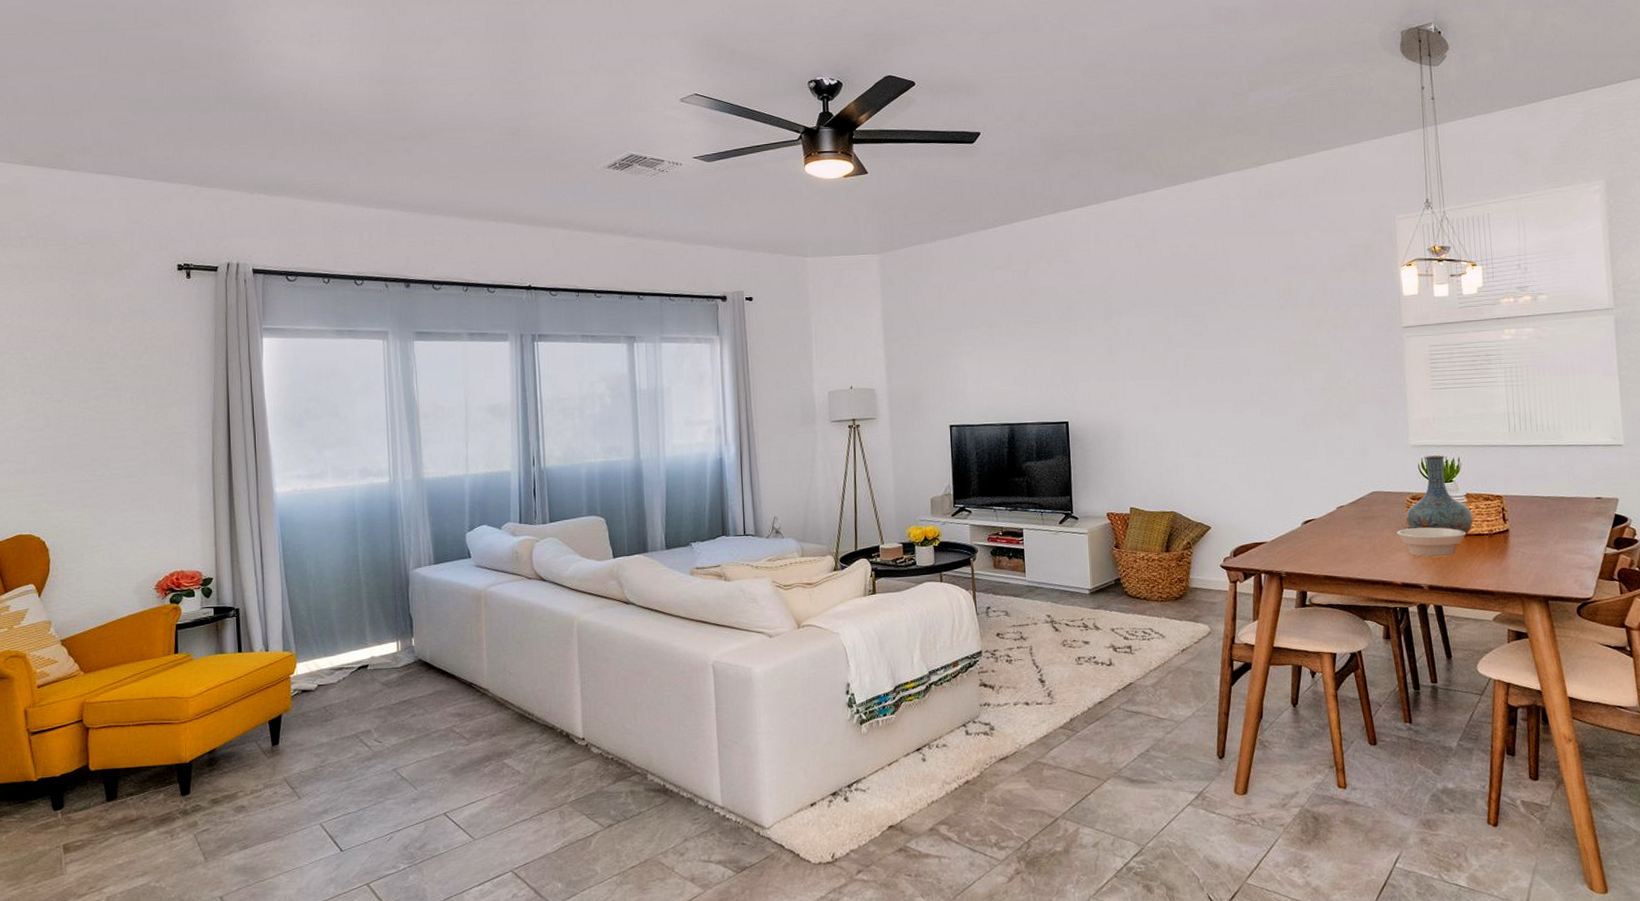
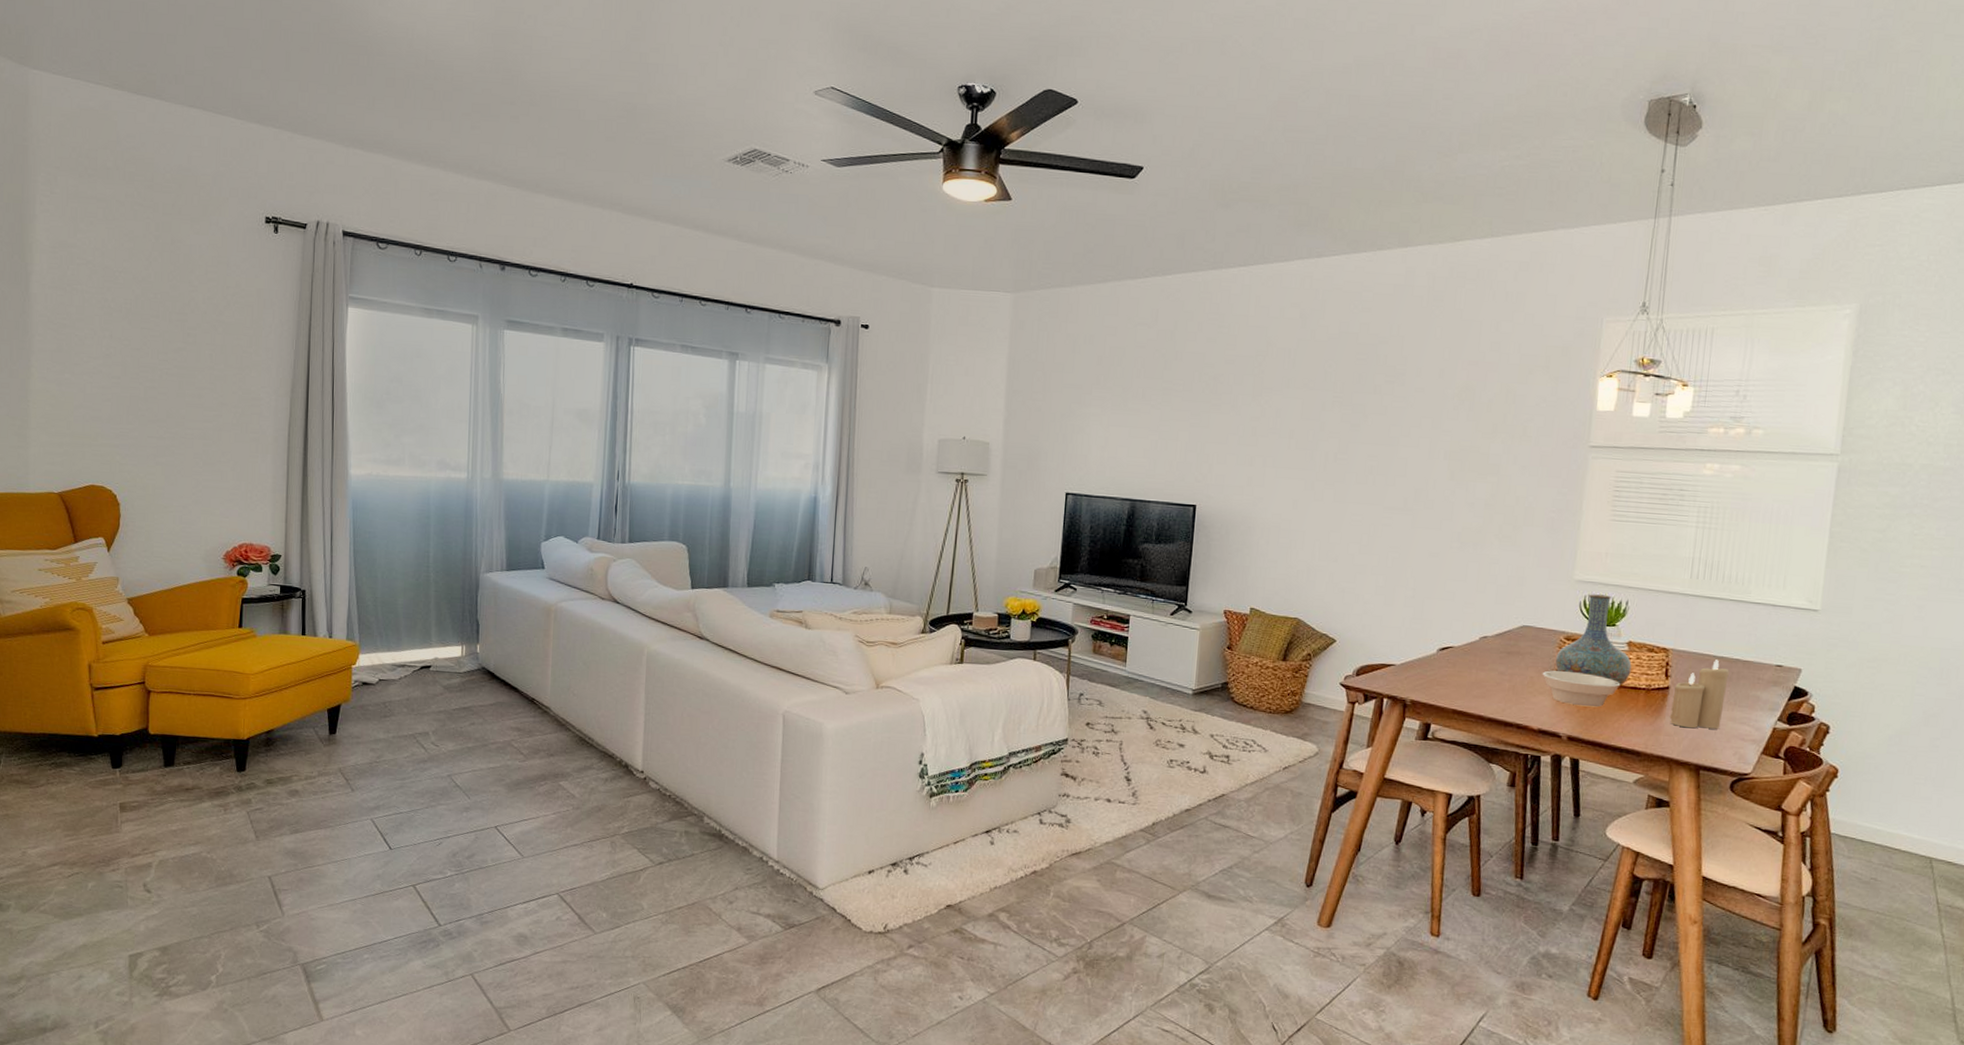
candle: none [1513,500,1559,564] -> present [1669,659,1729,729]

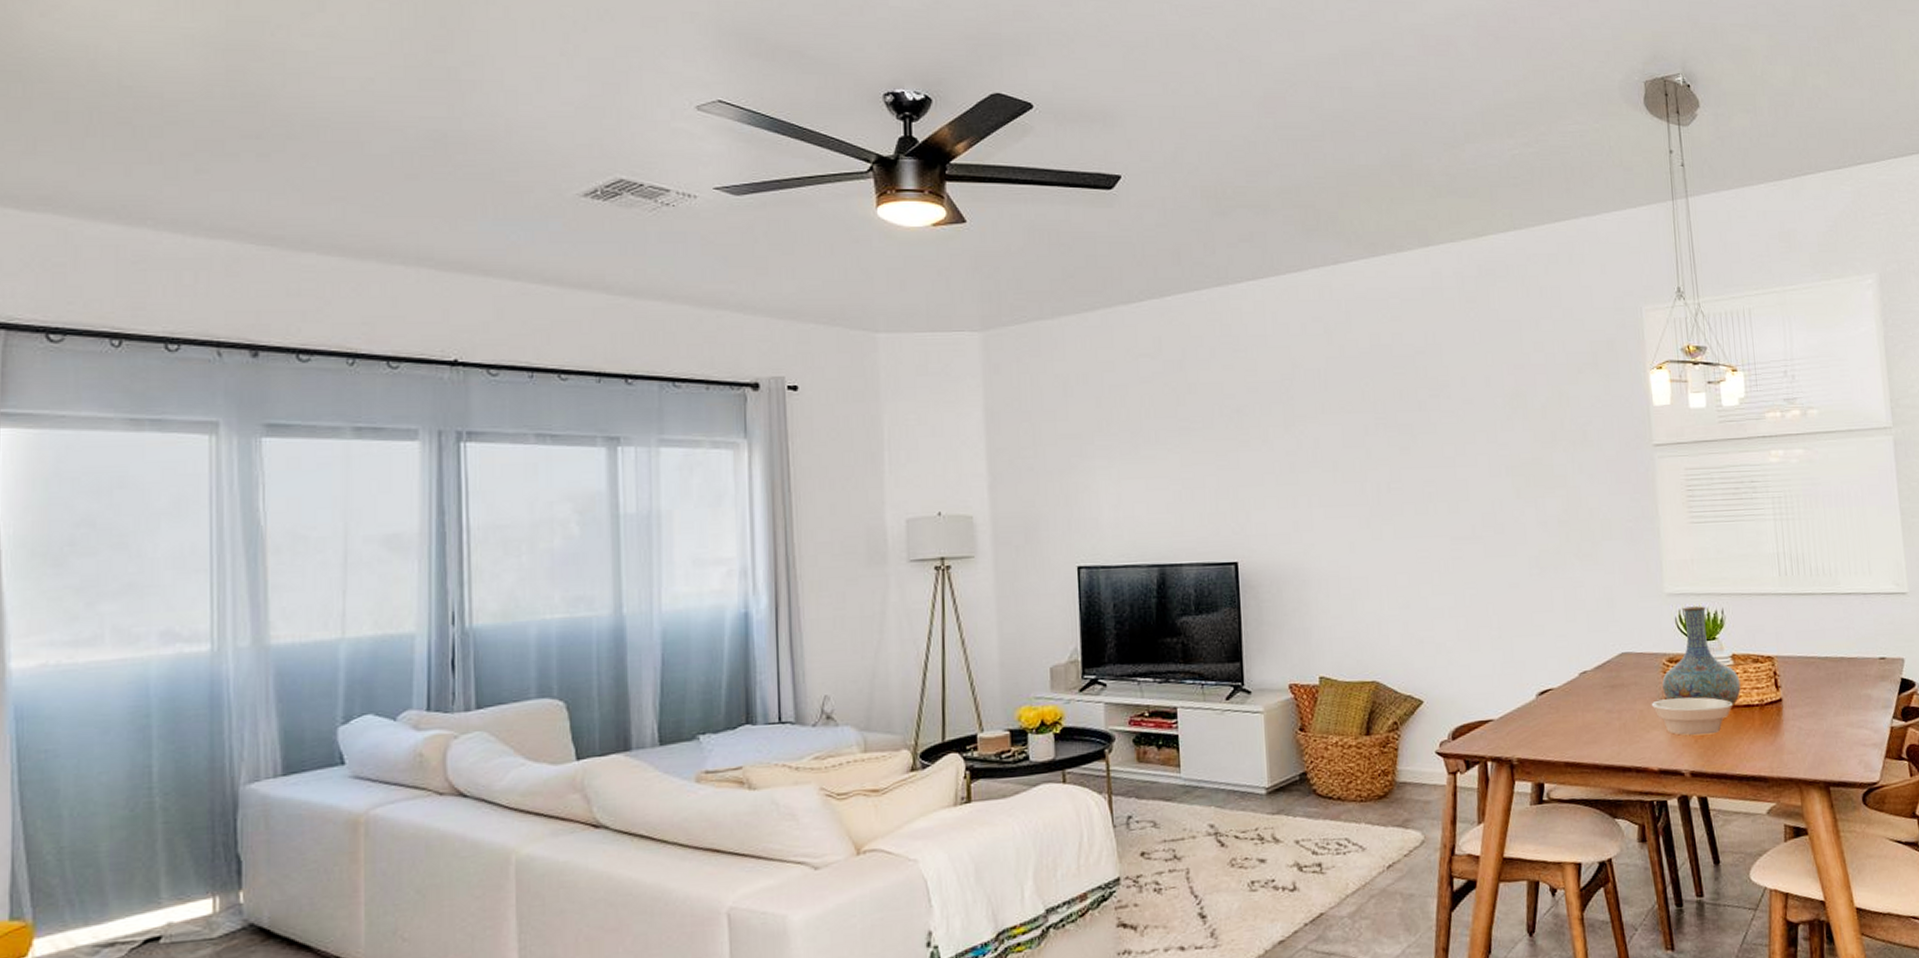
candle: present [1669,659,1729,729] -> none [1787,661,1840,742]

